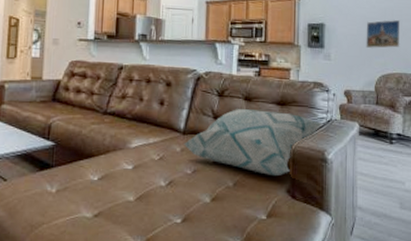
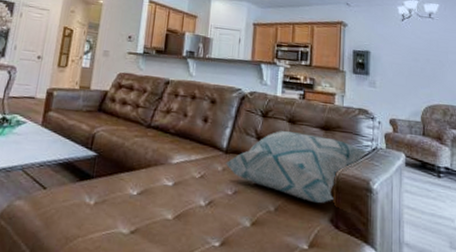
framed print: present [366,20,400,48] -> none [411,51,446,79]

